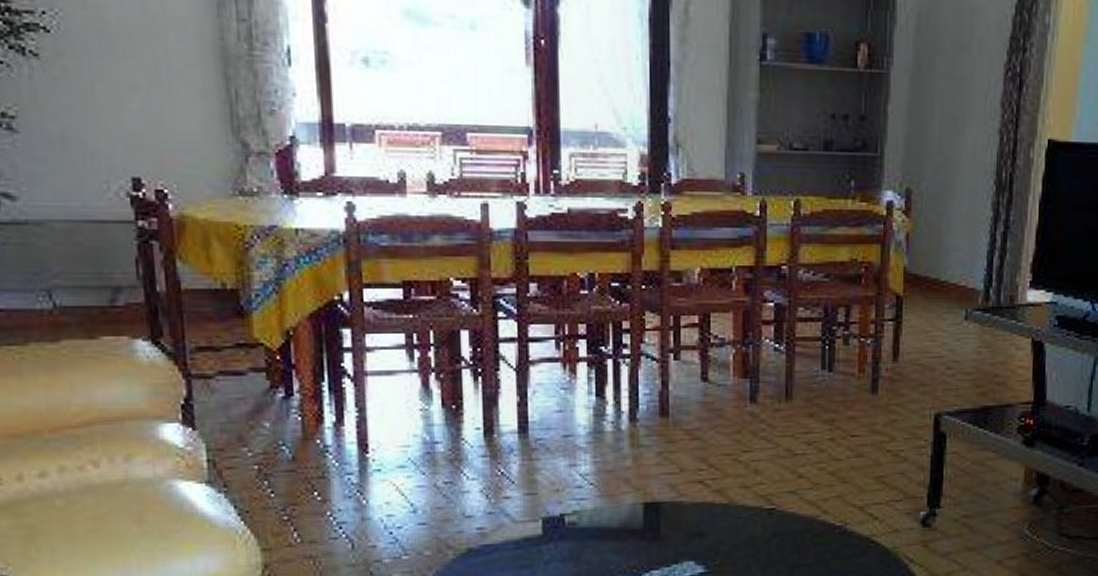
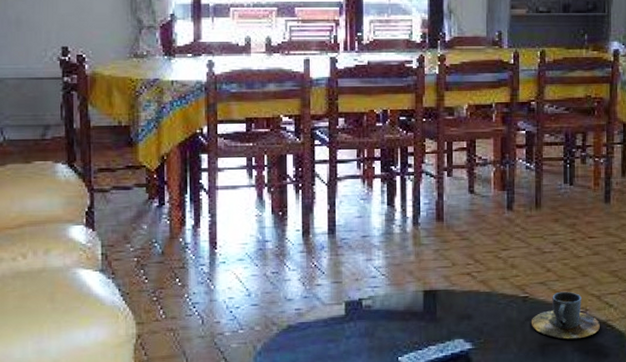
cup: none [778,501,862,559] -> present [531,291,600,339]

